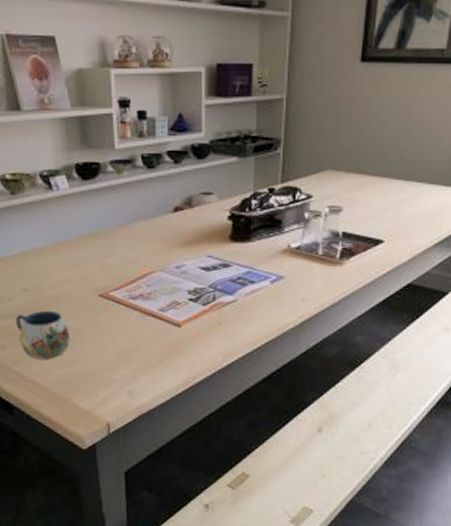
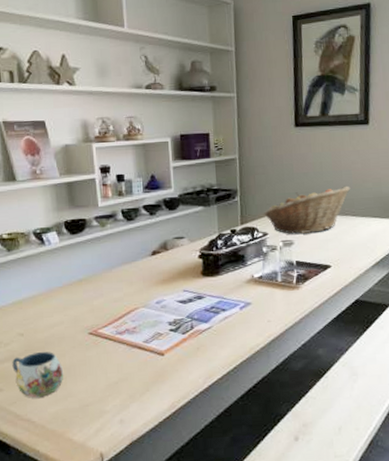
fruit basket: none [310,143,421,199] -> present [264,185,351,234]

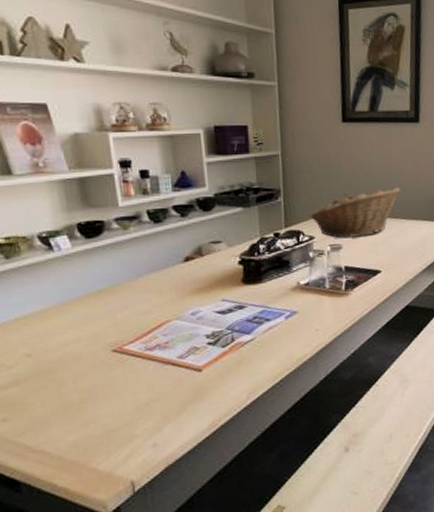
mug: present [12,351,64,398] -> none [18,373,84,427]

